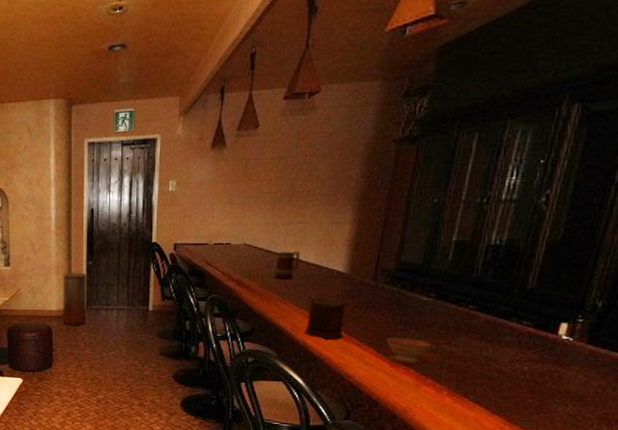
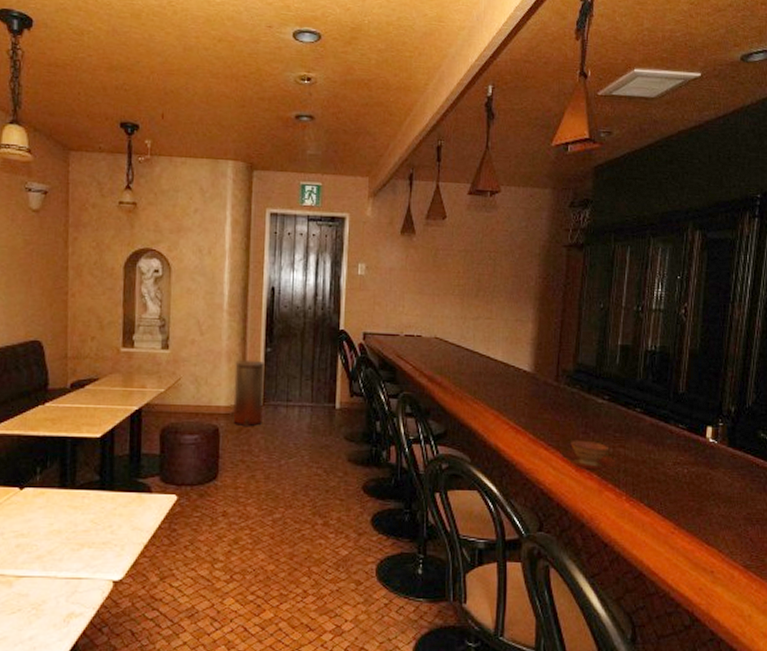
beer mug: present [275,251,301,279] -> none [466,347,490,377]
beer mug: present [303,293,369,339] -> none [495,392,553,443]

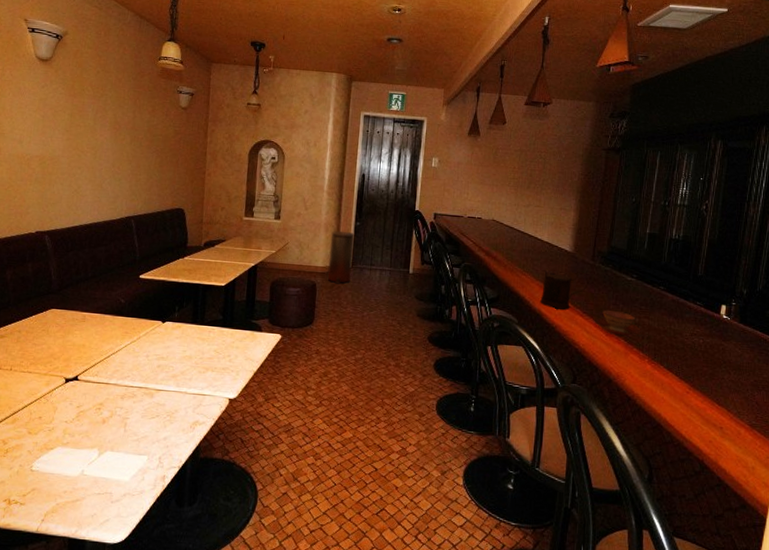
beer mug: none [495,392,553,443] -> present [539,267,589,310]

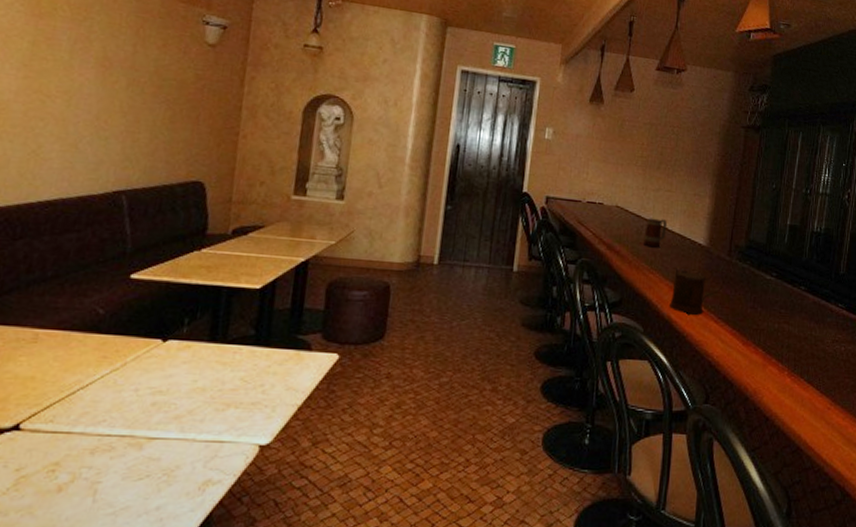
pedal bin: present [327,230,354,284] -> none [406,216,444,285]
beer mug: none [516,229,537,254] -> present [643,218,668,248]
teacup: present [594,309,641,336] -> none [729,314,781,345]

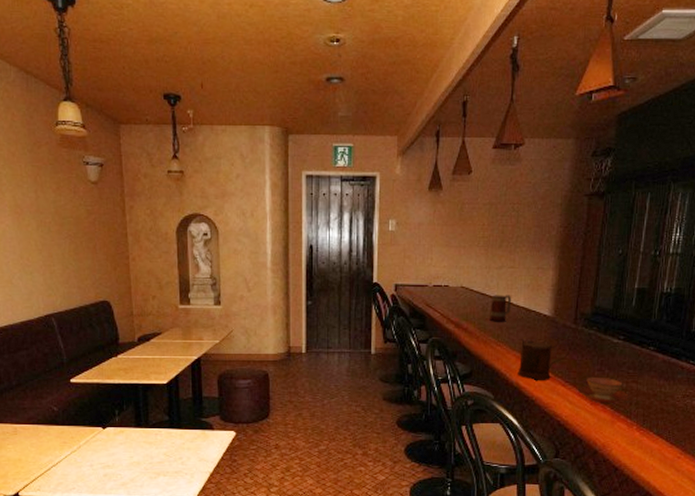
teacup: none [729,314,781,345] -> present [577,376,629,403]

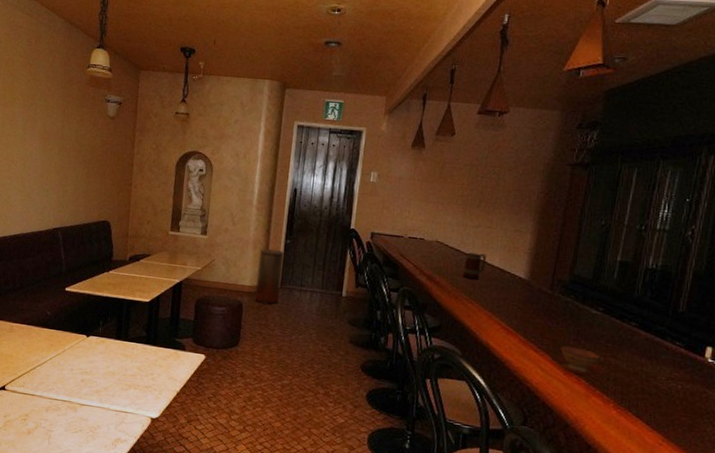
pedal bin: none [280,312,306,371] -> present [254,248,284,305]
beer mug: present [516,335,571,380] -> none [487,295,546,344]

